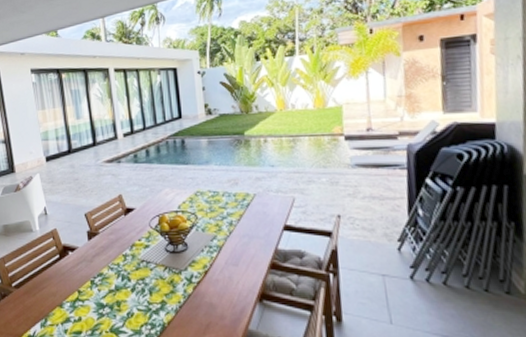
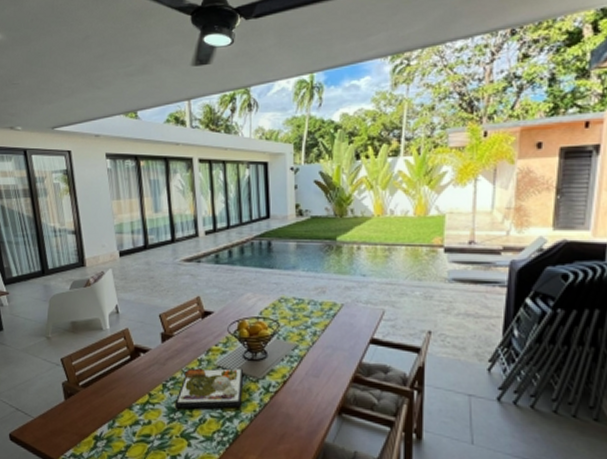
dinner plate: none [103,260,167,304] -> present [174,367,244,409]

